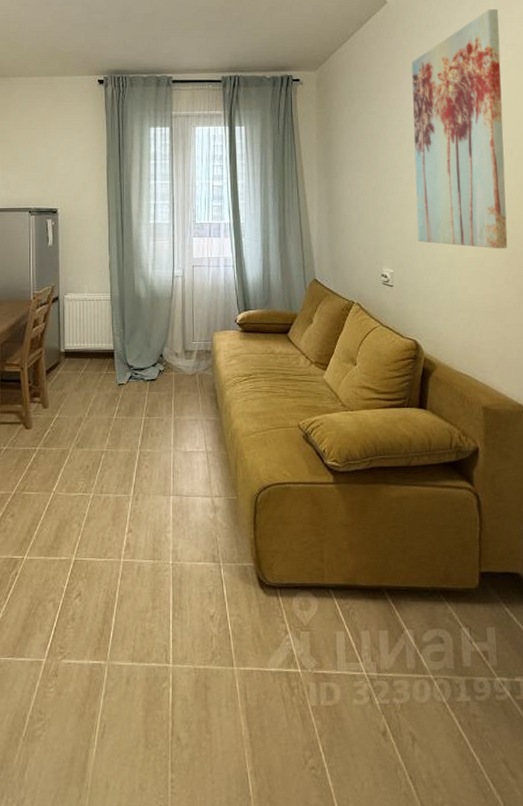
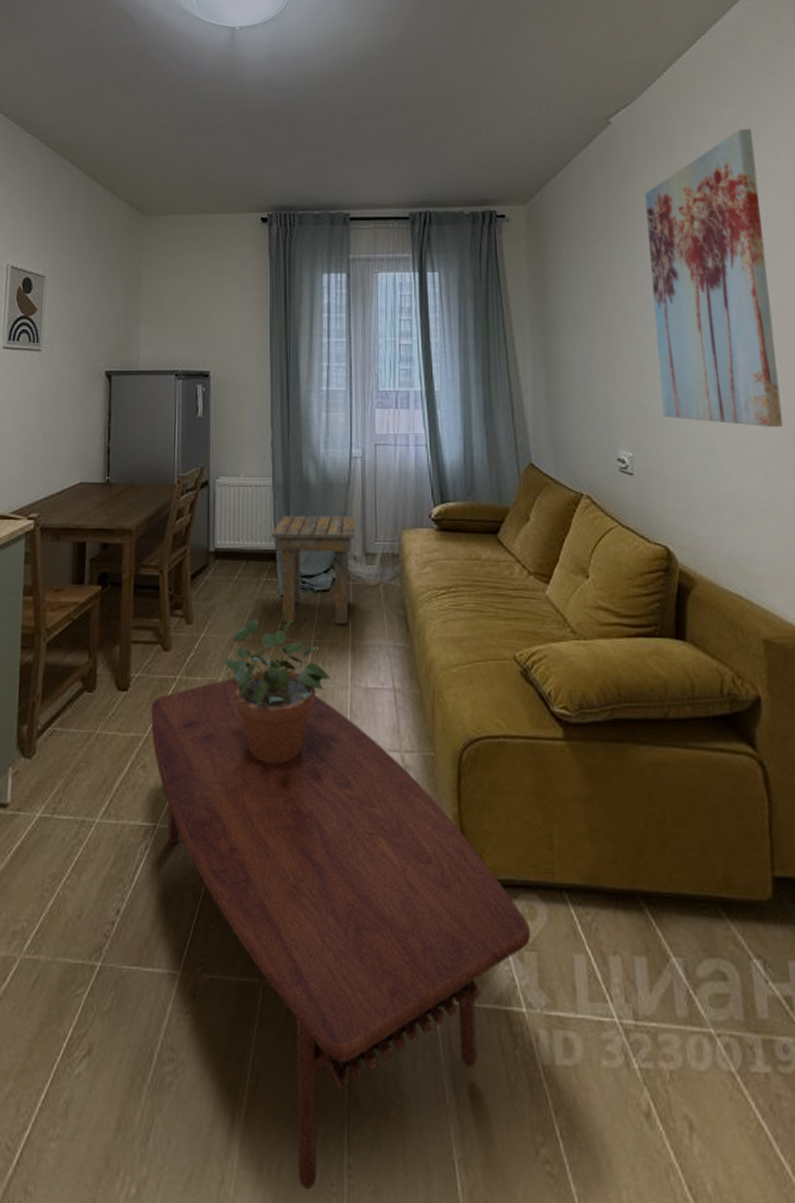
coffee table: none [17,440,306,798] -> present [151,669,531,1191]
potted plant: none [75,402,158,510] -> present [225,618,331,764]
side table: none [110,322,178,405] -> present [271,515,356,625]

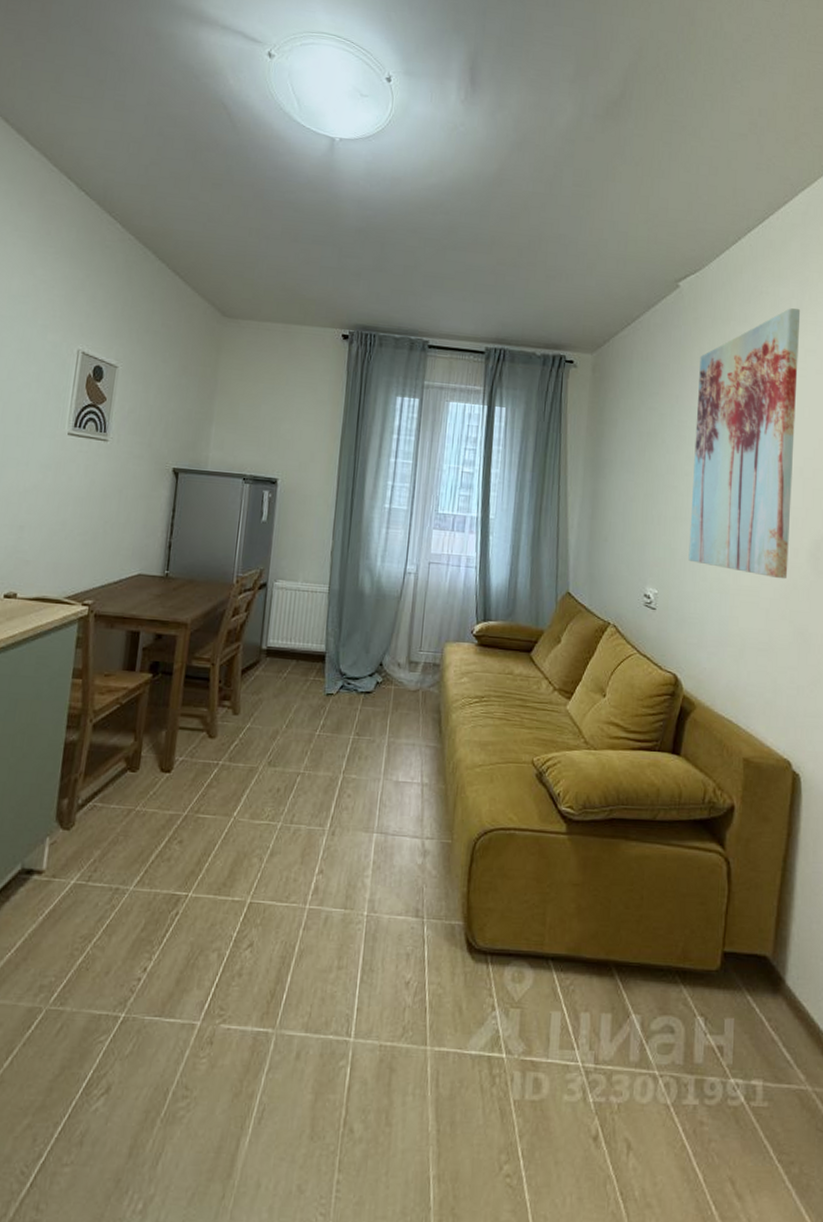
coffee table: present [151,669,531,1191] -> none [190,759,518,1203]
potted plant: present [225,618,331,764] -> none [267,713,365,845]
side table: present [271,515,356,625] -> none [322,621,404,724]

